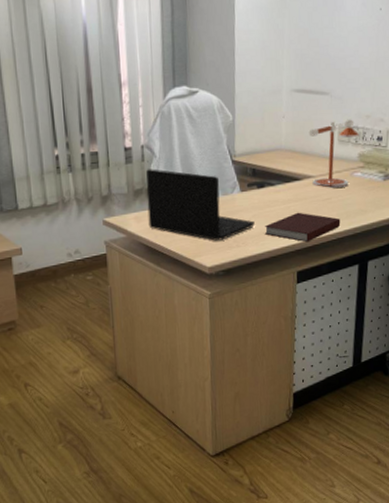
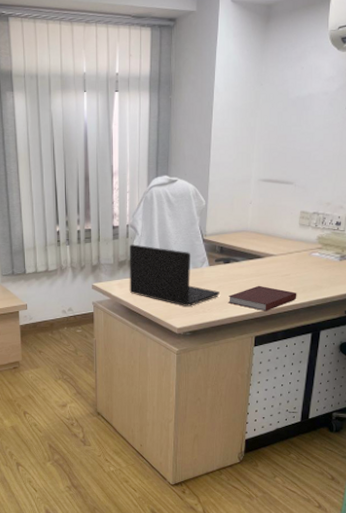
desk lamp: present [308,119,360,188] -> none [272,206,320,266]

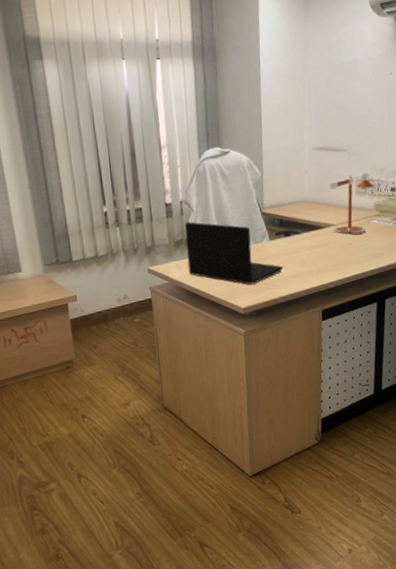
notebook: present [228,285,297,312] -> none [292,257,360,284]
desk lamp: none [272,206,320,266] -> present [329,172,375,235]

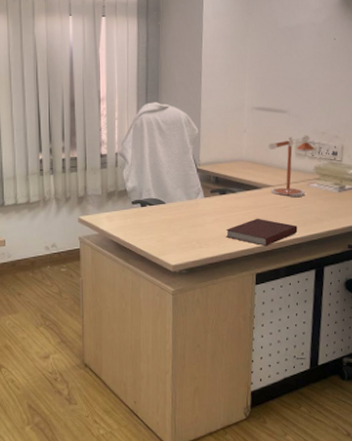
laptop: present [184,222,283,285] -> none [118,174,217,241]
notebook: none [292,257,360,284] -> present [225,218,298,247]

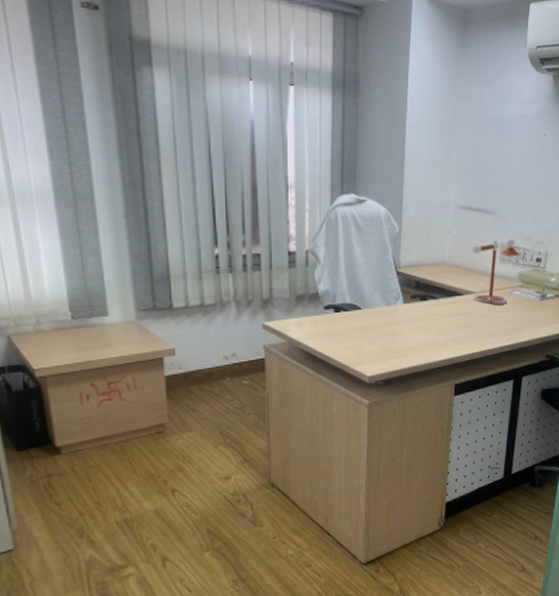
notebook: present [225,218,298,247] -> none [425,326,498,356]

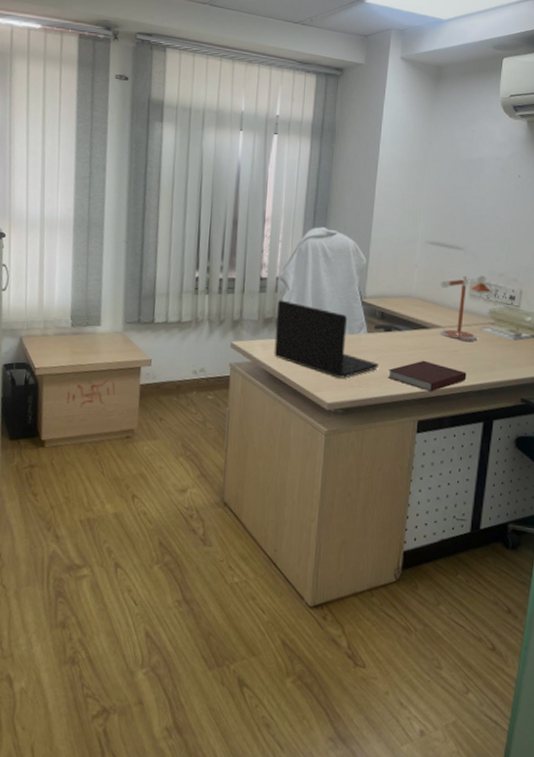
laptop: none [309,275,416,351] -> present [274,300,378,378]
notebook: none [425,326,498,356] -> present [387,360,467,392]

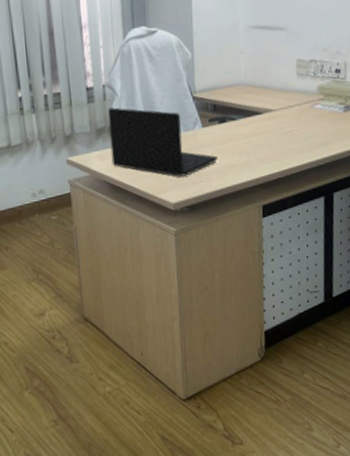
notebook: present [387,360,467,392] -> none [227,145,304,176]
desk lamp: present [440,275,492,341] -> none [267,53,318,121]

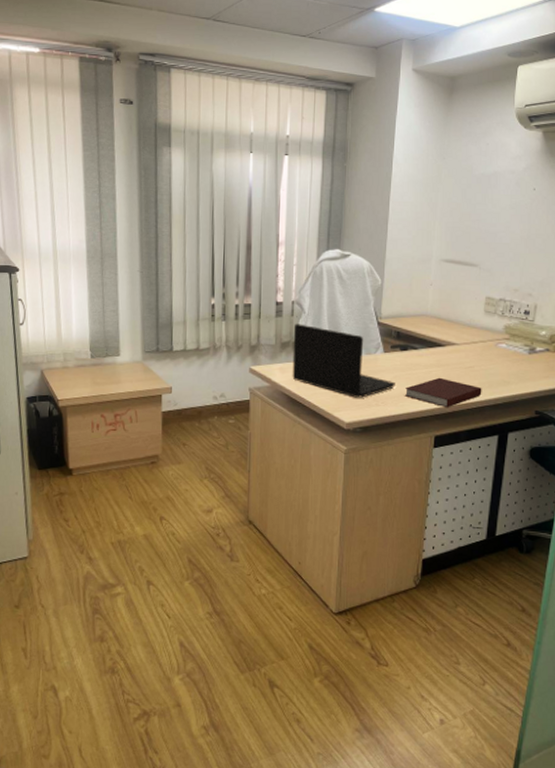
notebook: none [227,145,304,176] -> present [404,377,482,408]

